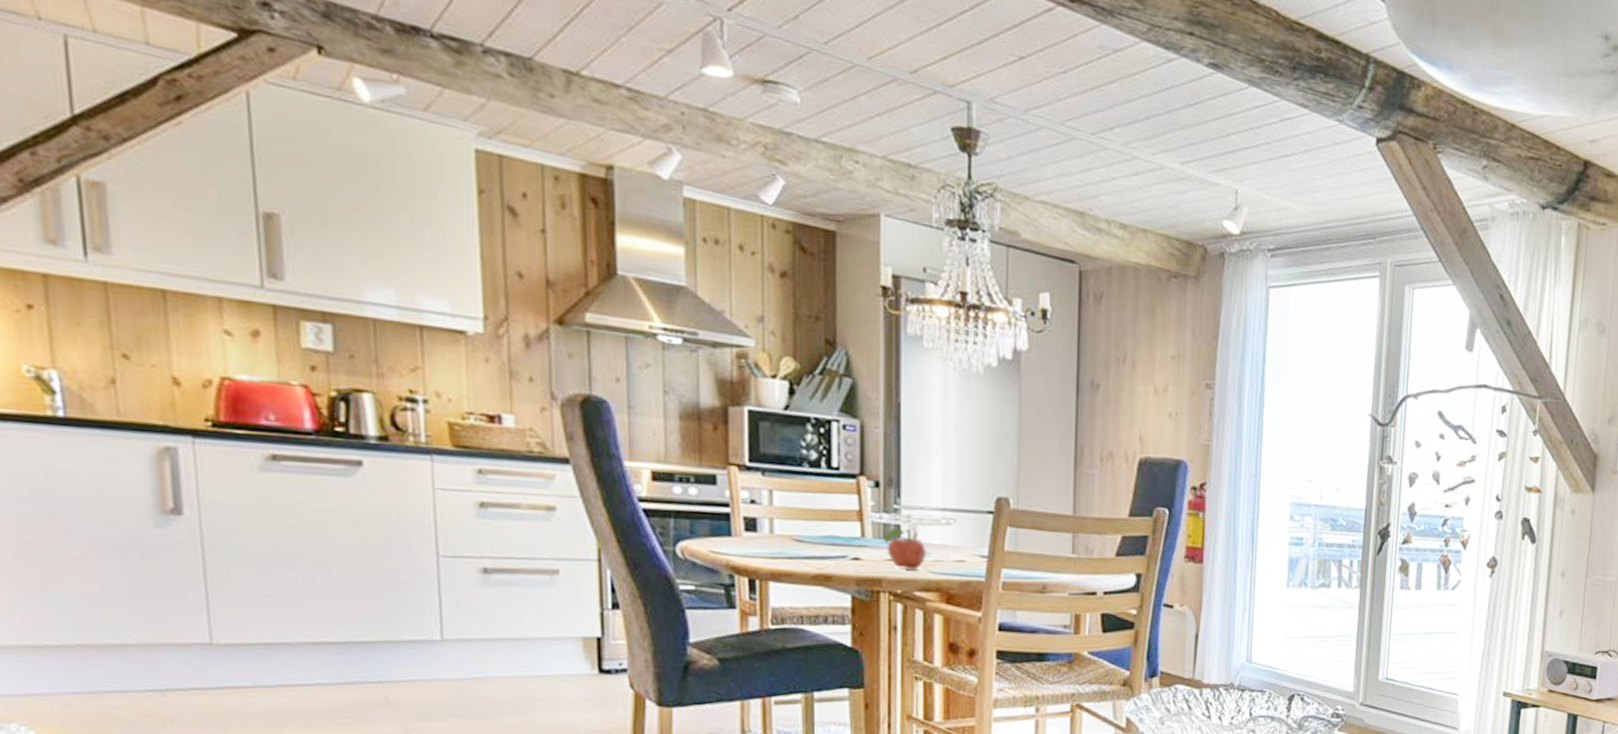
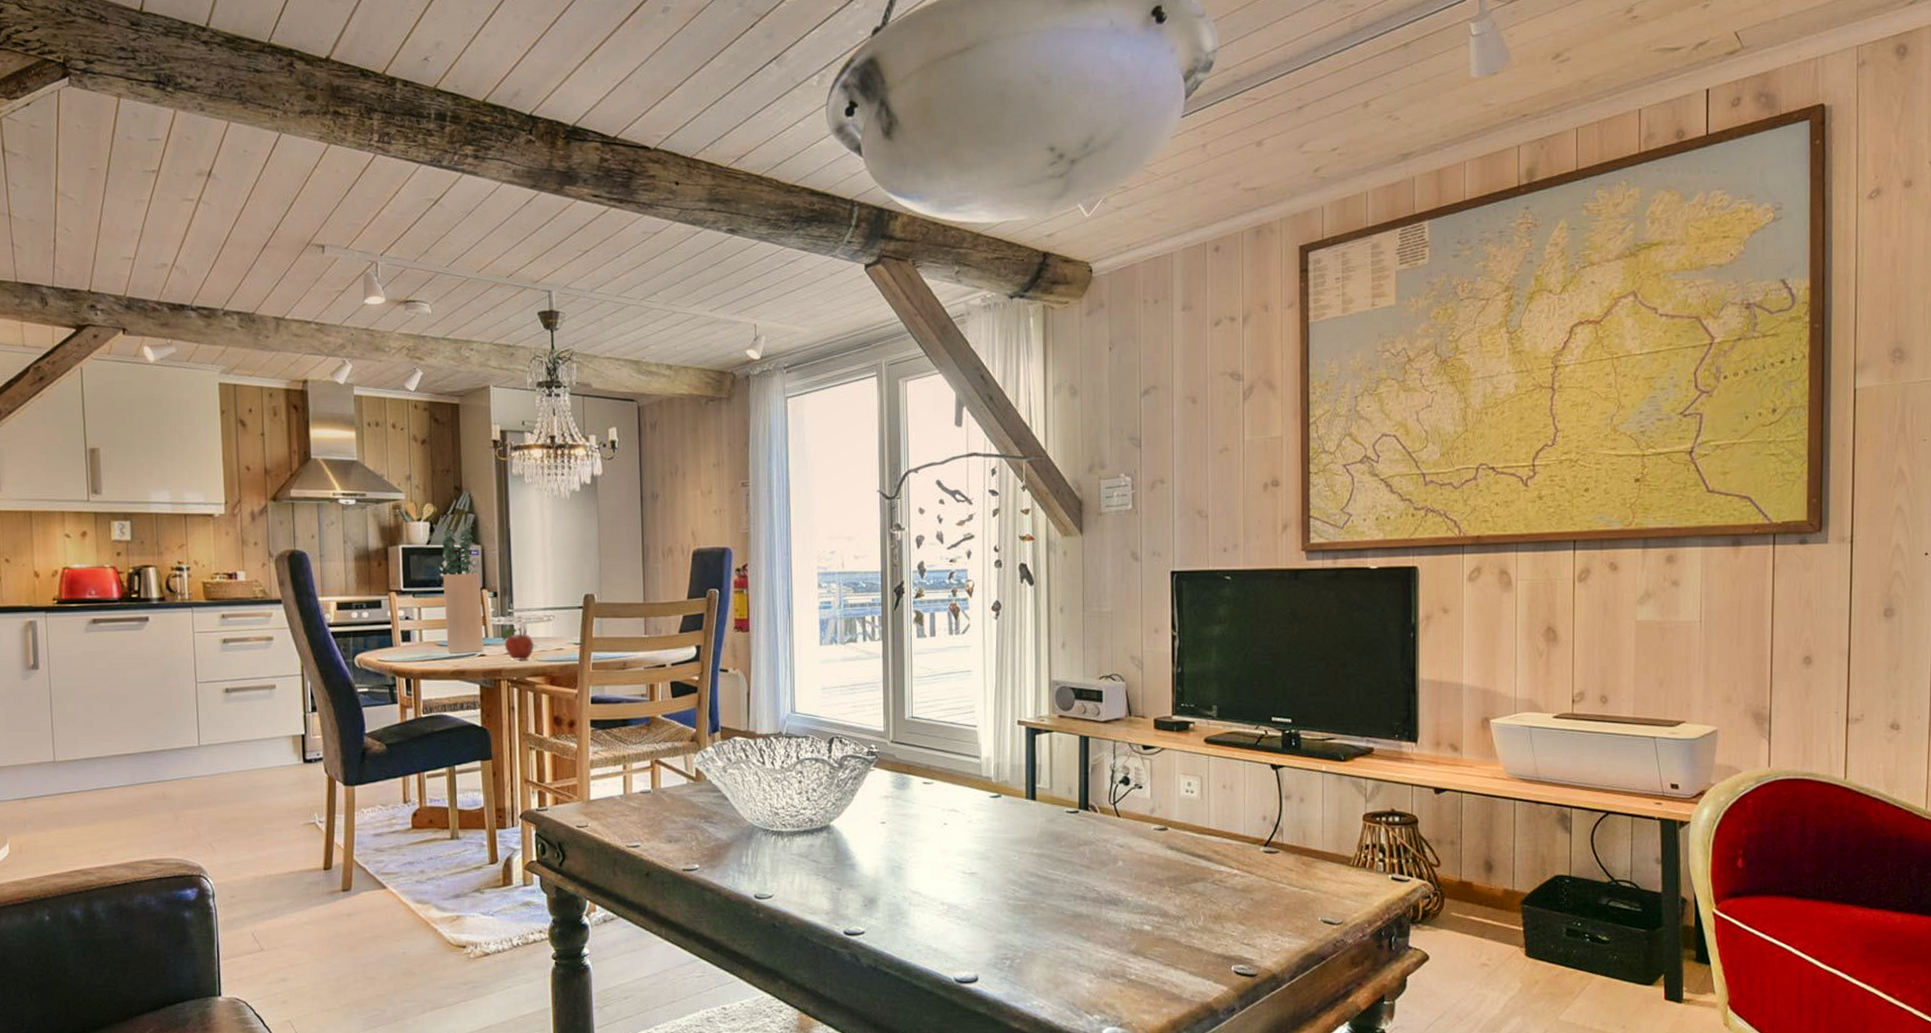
vase: none [806,381,859,556] -> present [442,517,484,654]

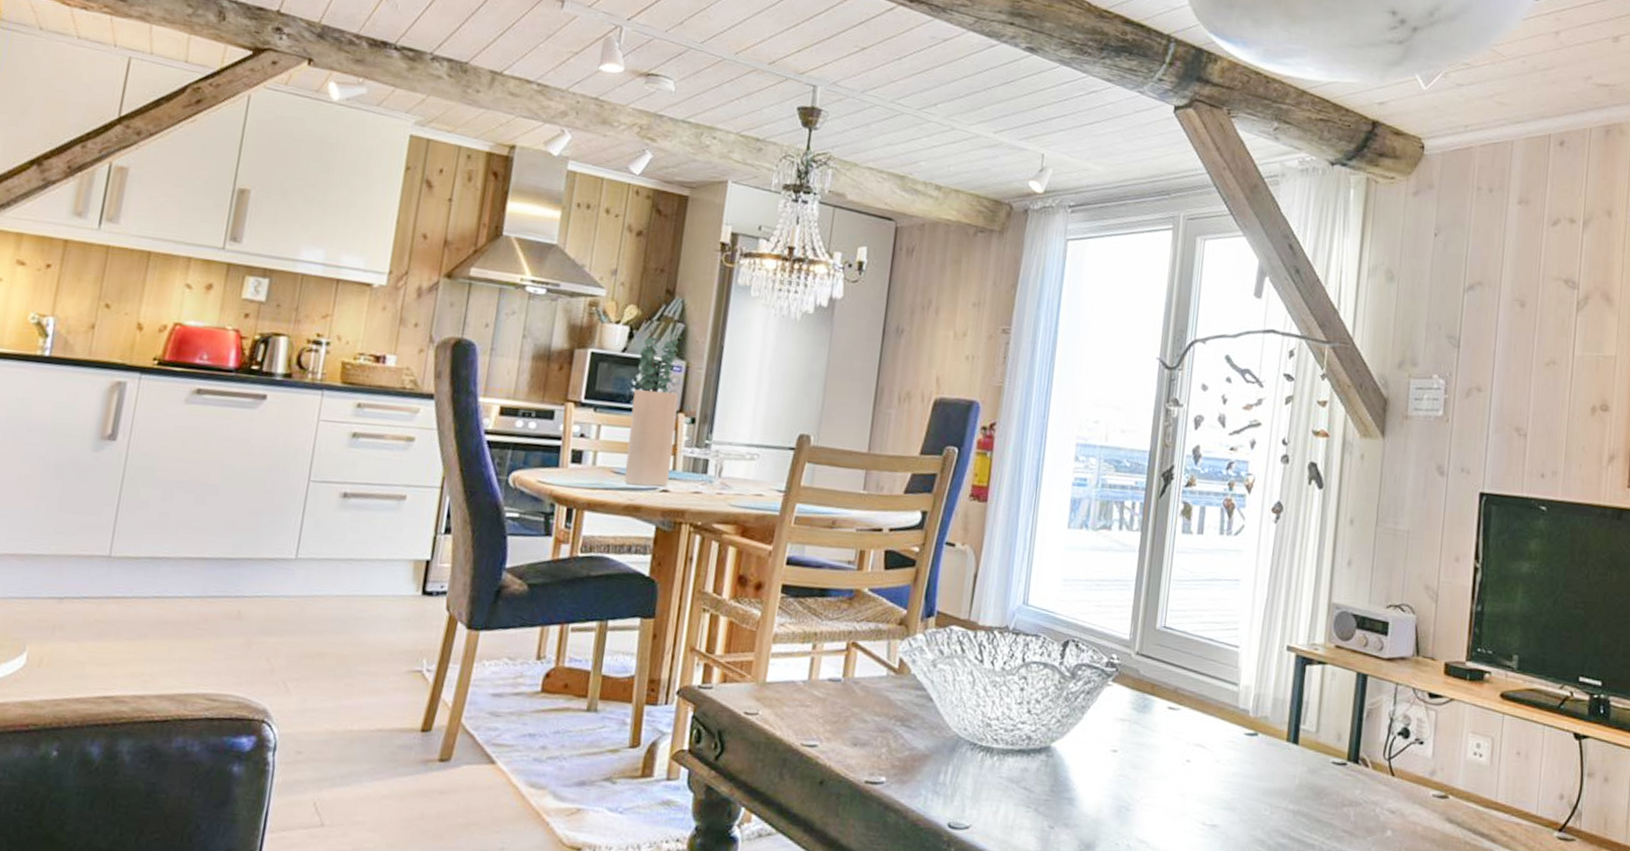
fruit: present [502,627,533,660] -> none [692,461,729,502]

